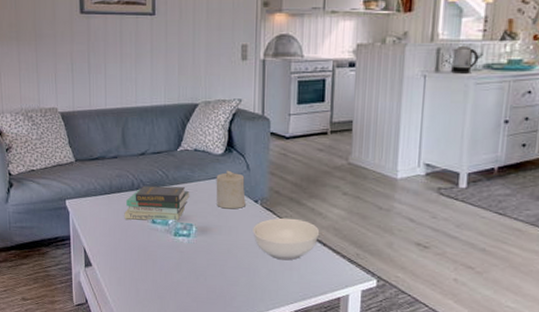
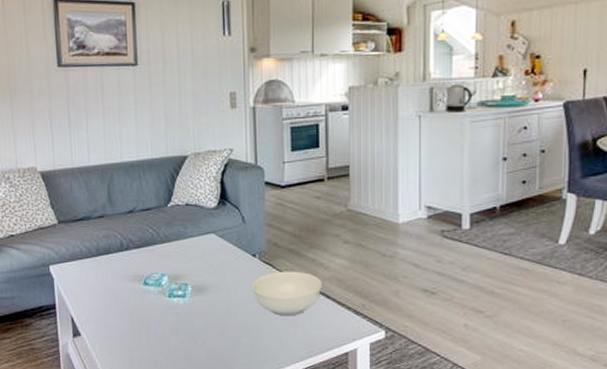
books: present [124,185,190,221] -> none [113,245,183,283]
candle: present [216,170,246,209] -> none [210,224,243,265]

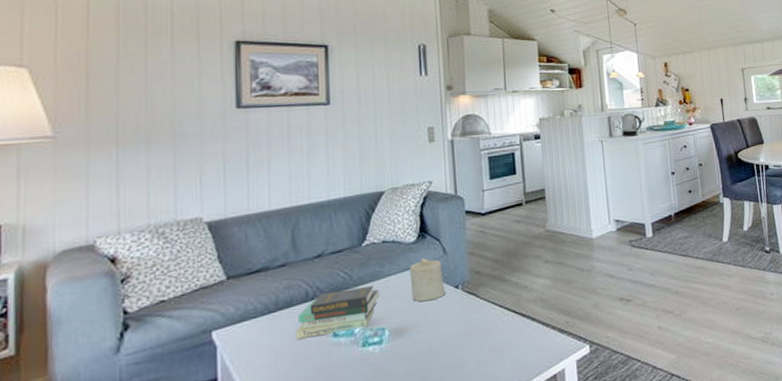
books: none [113,245,183,283] -> present [295,286,380,340]
candle: none [210,224,243,265] -> present [409,257,445,302]
bowl: present [252,271,323,316] -> none [455,297,527,347]

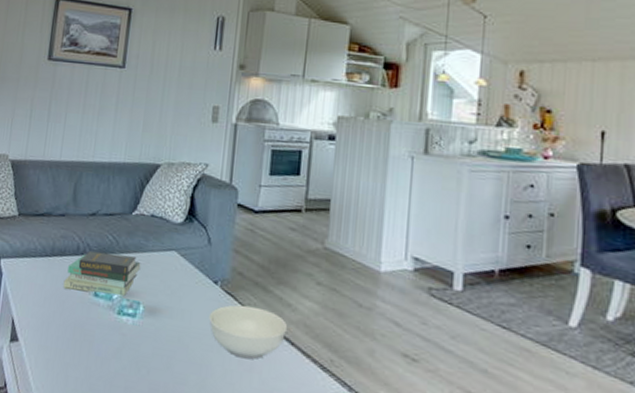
candle: present [409,257,445,302] -> none [170,242,205,290]
bowl: none [455,297,527,347] -> present [209,304,288,360]
kettle: present [621,113,642,137] -> none [442,129,473,159]

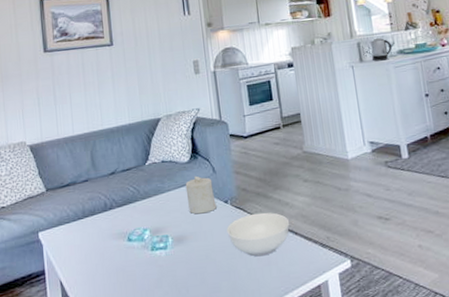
books: present [63,250,141,296] -> none [99,199,163,242]
candle: none [170,242,205,290] -> present [185,175,217,215]
kettle: none [442,129,473,159] -> present [370,38,392,61]

